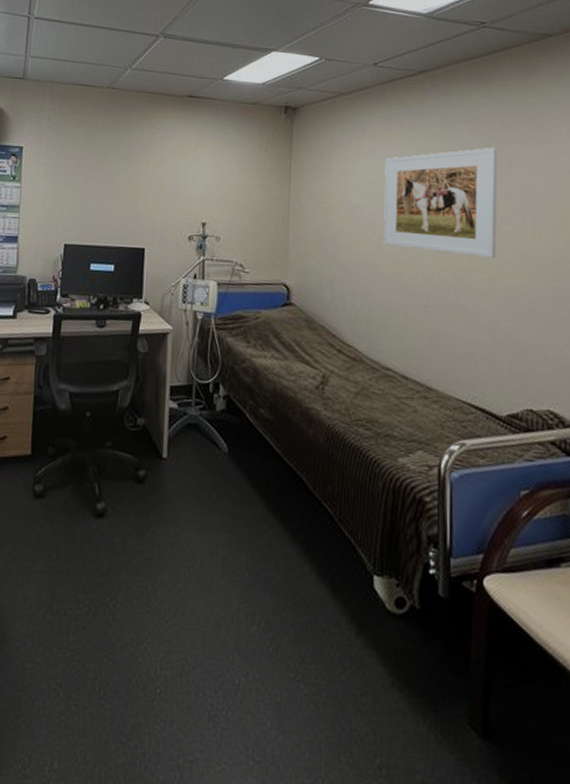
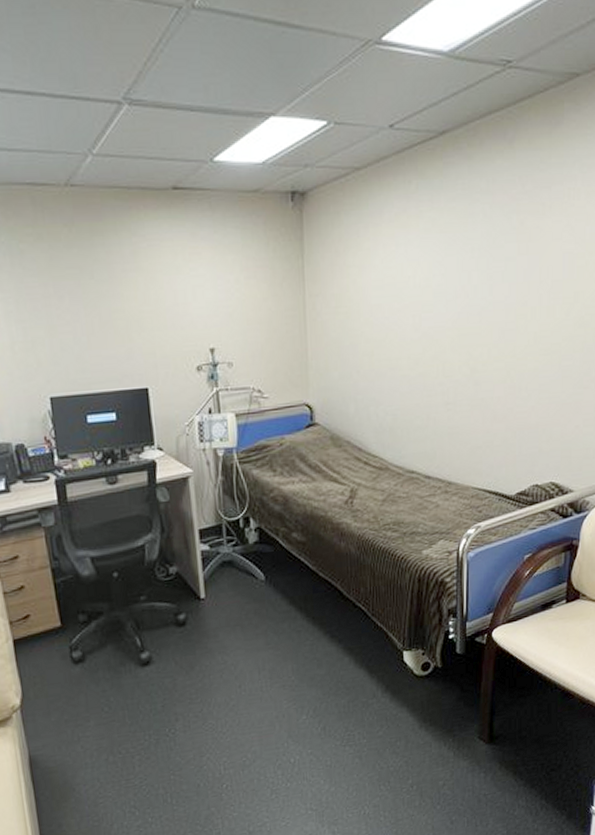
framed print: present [382,147,498,258] -> none [404,220,519,346]

